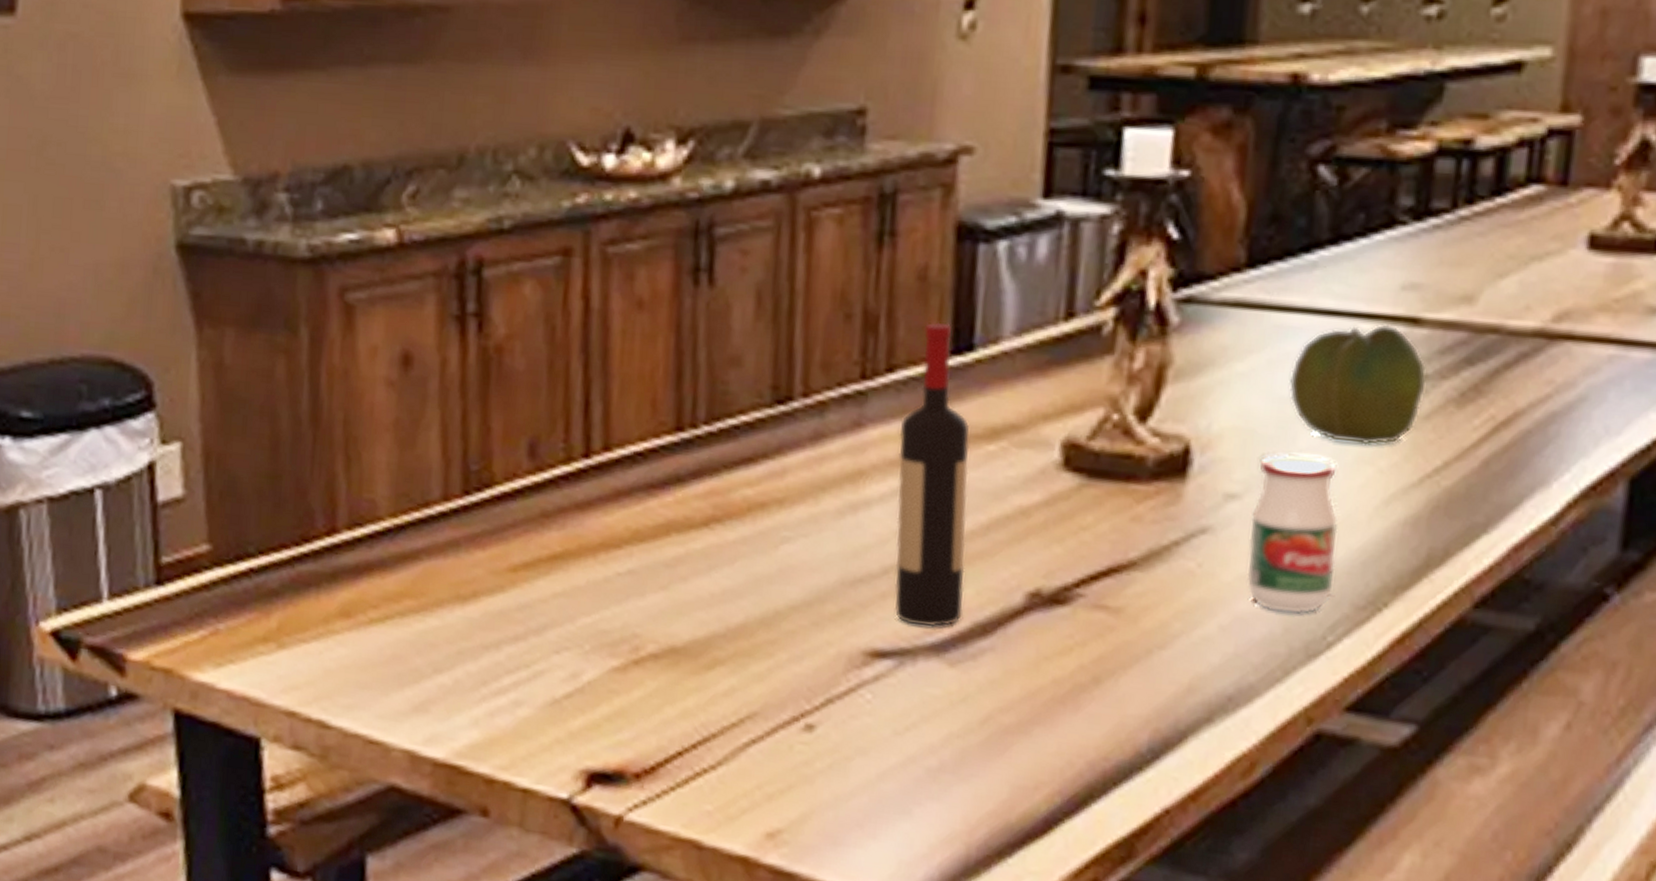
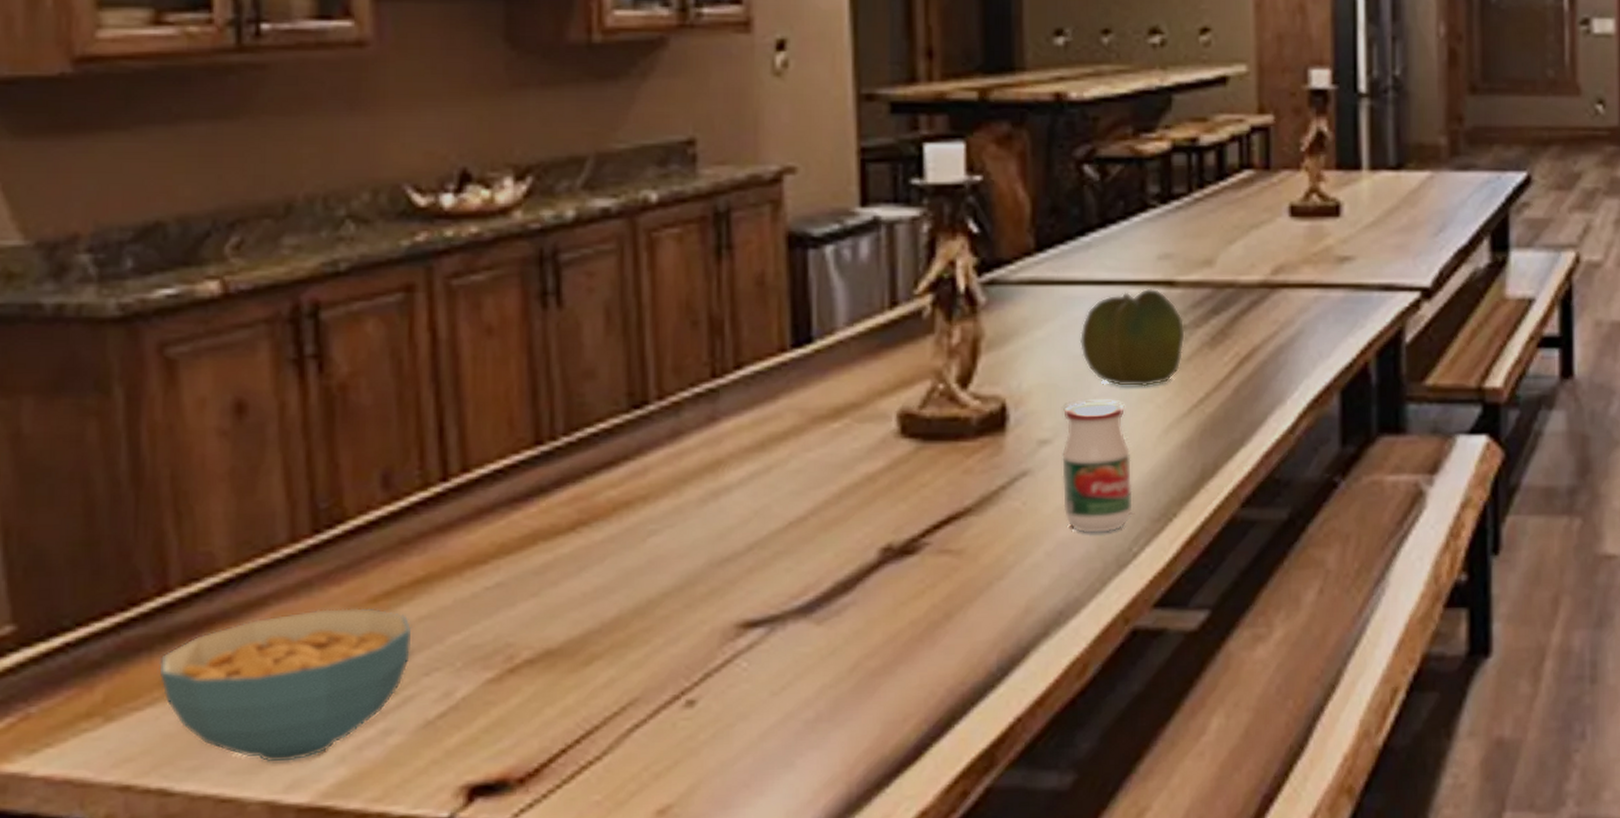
cereal bowl: none [324,570,547,716] -> present [159,608,412,763]
wine bottle: present [895,322,970,628] -> none [751,320,824,593]

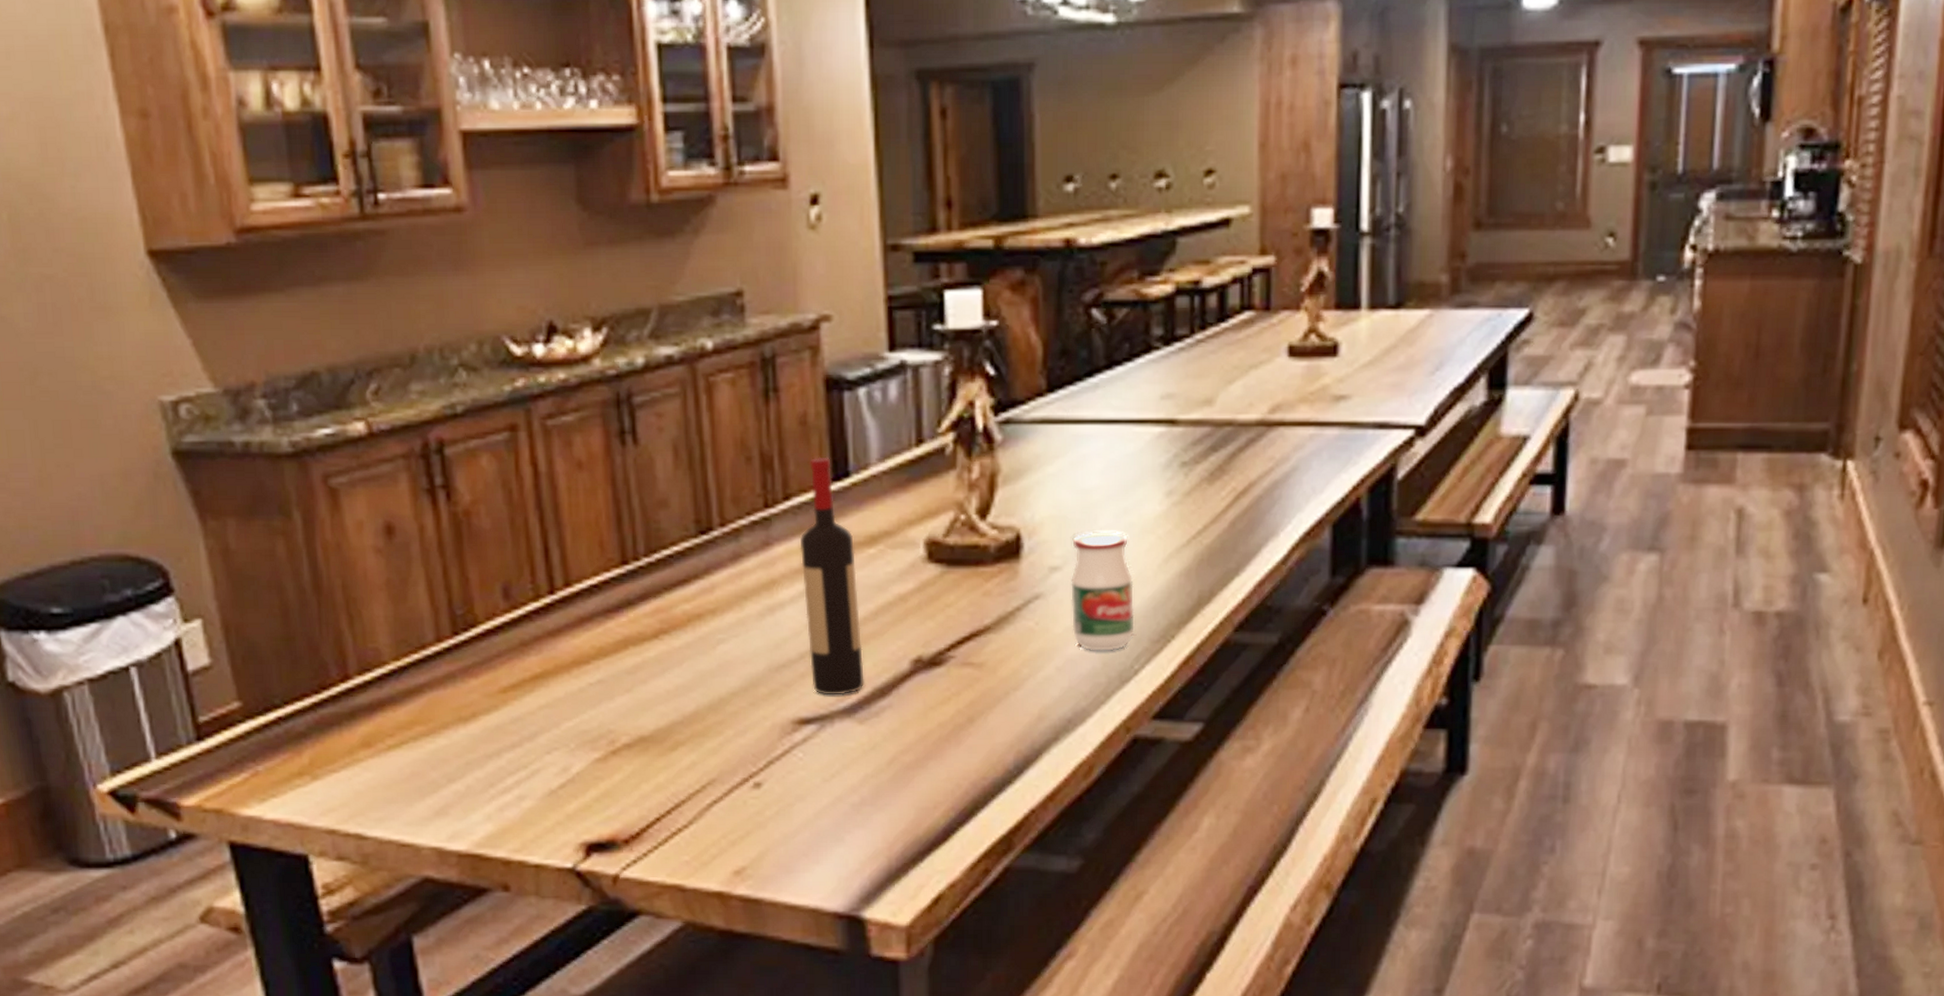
cereal bowl: present [159,608,412,763] -> none [347,697,536,817]
wine bottle: none [751,320,824,593] -> present [799,456,864,696]
cabbage: present [1079,288,1185,387] -> none [1087,426,1185,519]

